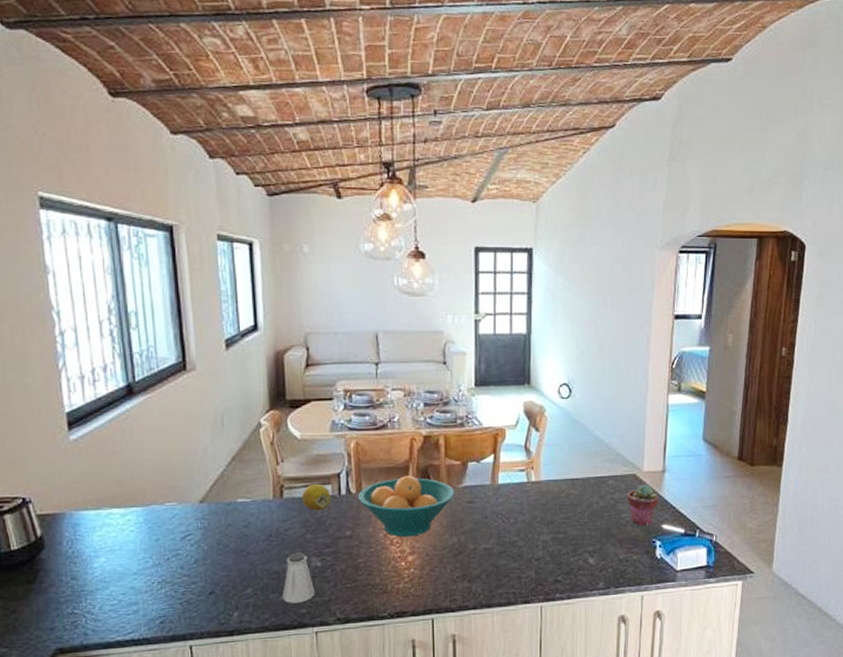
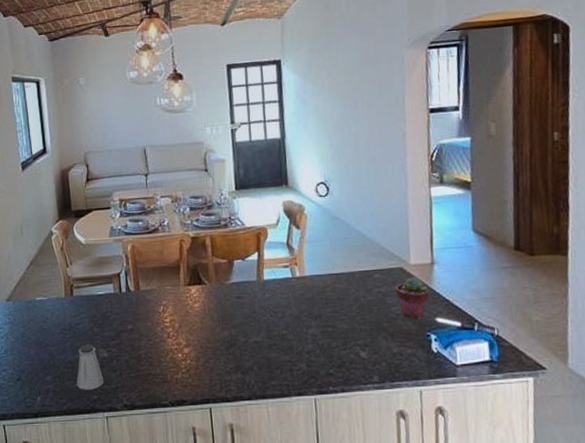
fruit: present [301,483,331,511] -> none [88,283,114,307]
fruit bowl: present [358,475,455,538] -> none [136,274,224,331]

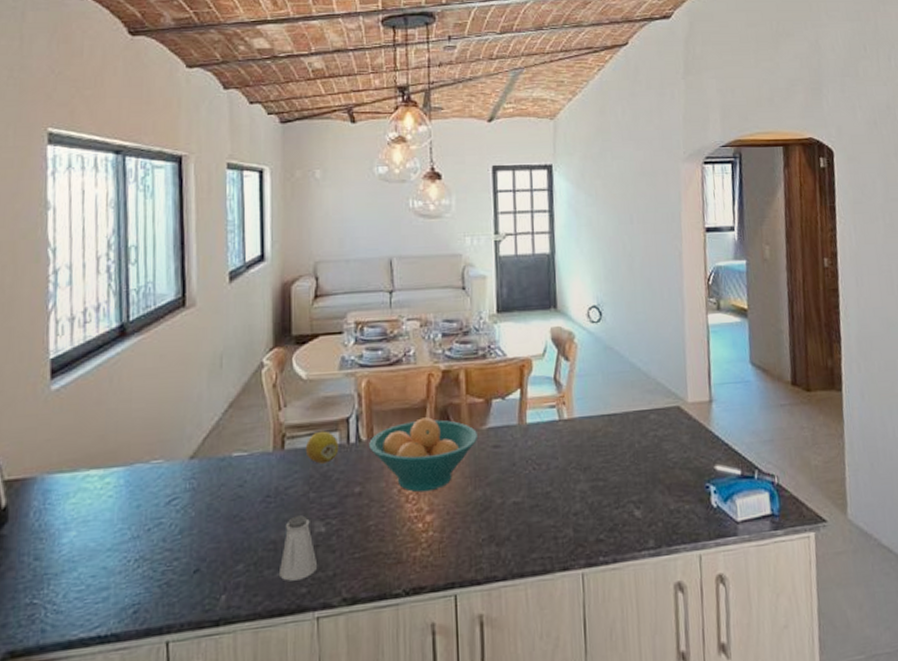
fruit: none [88,283,114,307] -> present [305,431,339,464]
fruit bowl: none [136,274,224,331] -> present [369,417,479,493]
potted succulent: present [395,277,430,319] -> none [672,417,708,468]

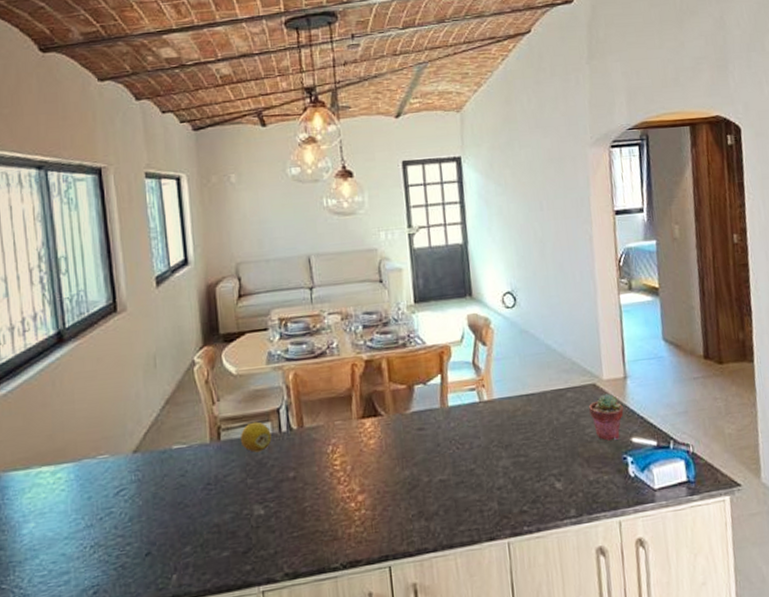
saltshaker: present [278,515,317,581] -> none [223,500,259,560]
fruit bowl: present [369,417,479,493] -> none [300,405,403,475]
potted succulent: none [672,417,708,468] -> present [589,393,624,441]

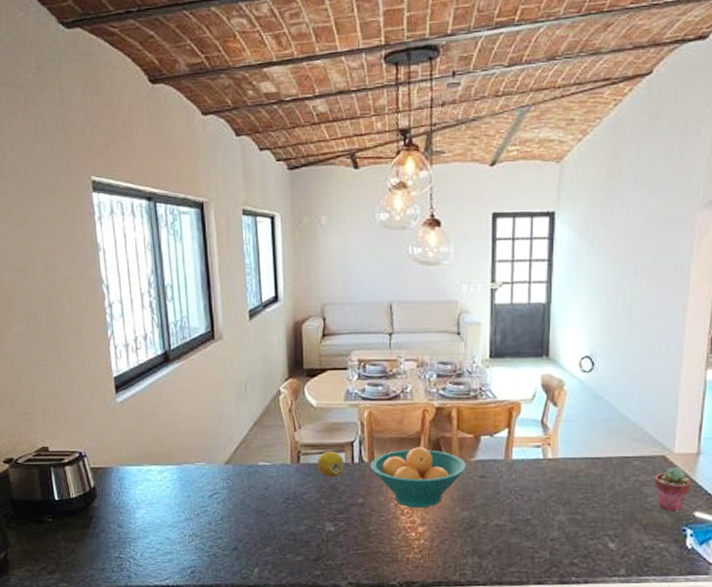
fruit bowl: none [300,405,403,475] -> present [370,447,467,508]

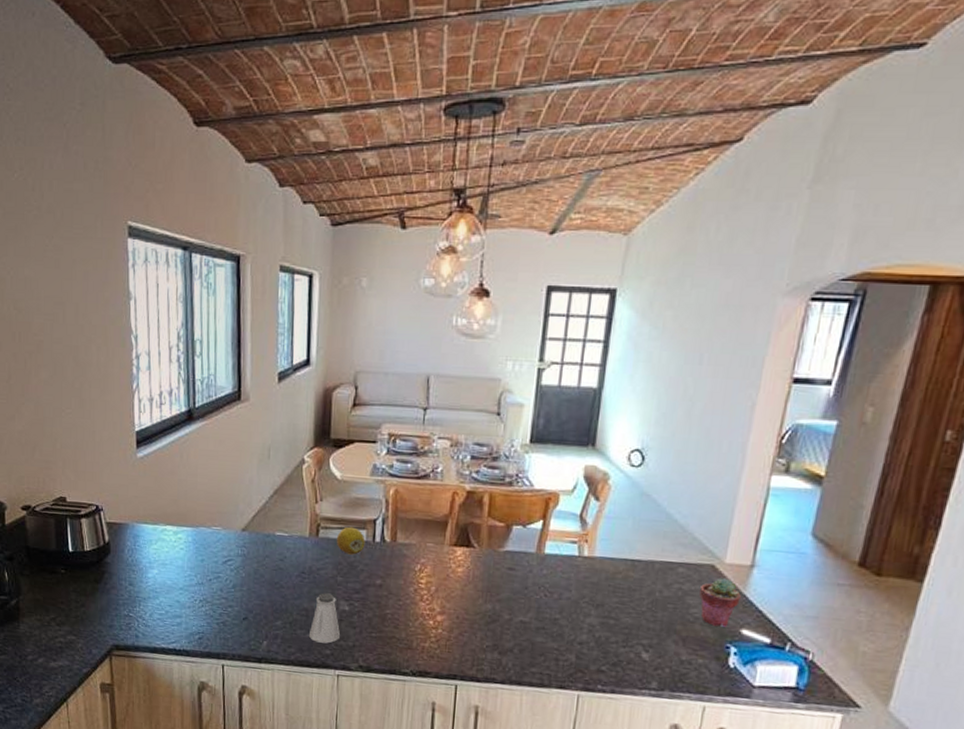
saltshaker: none [298,516,328,565] -> present [308,593,340,644]
fruit bowl: present [370,447,467,508] -> none [392,531,495,596]

